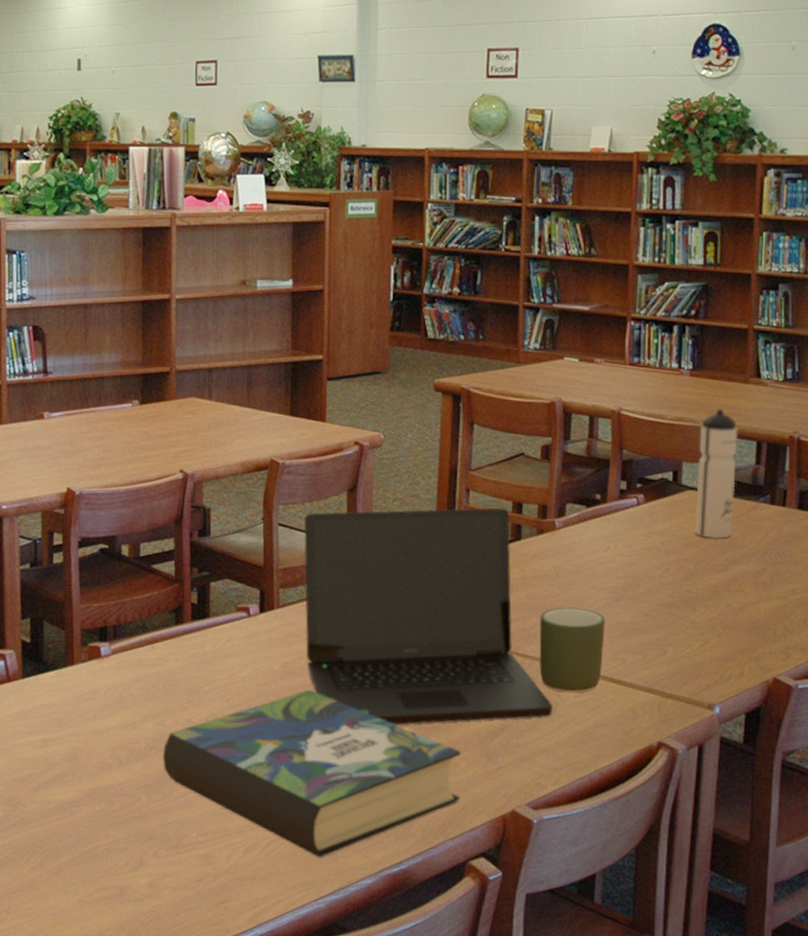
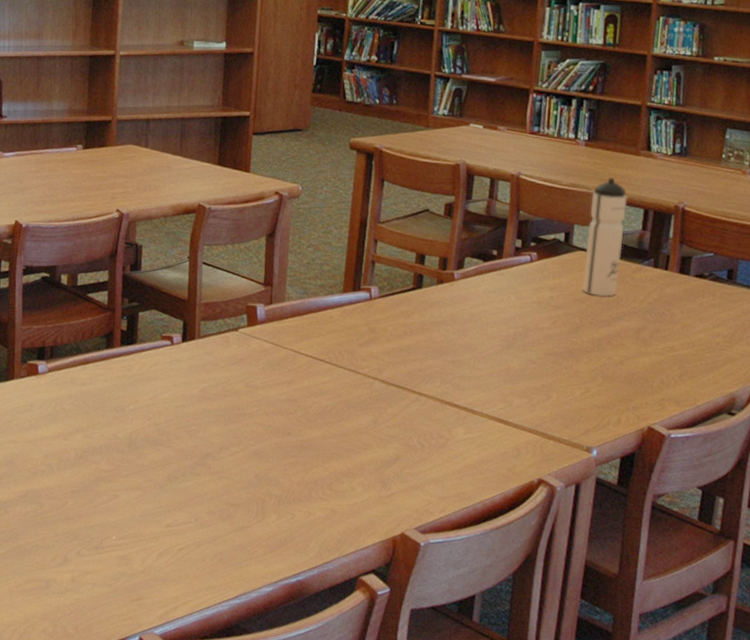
book: present [162,689,461,857] -> none [89,413,358,565]
laptop: present [303,507,553,724] -> none [222,254,444,451]
mug: present [539,607,605,693] -> none [433,351,496,431]

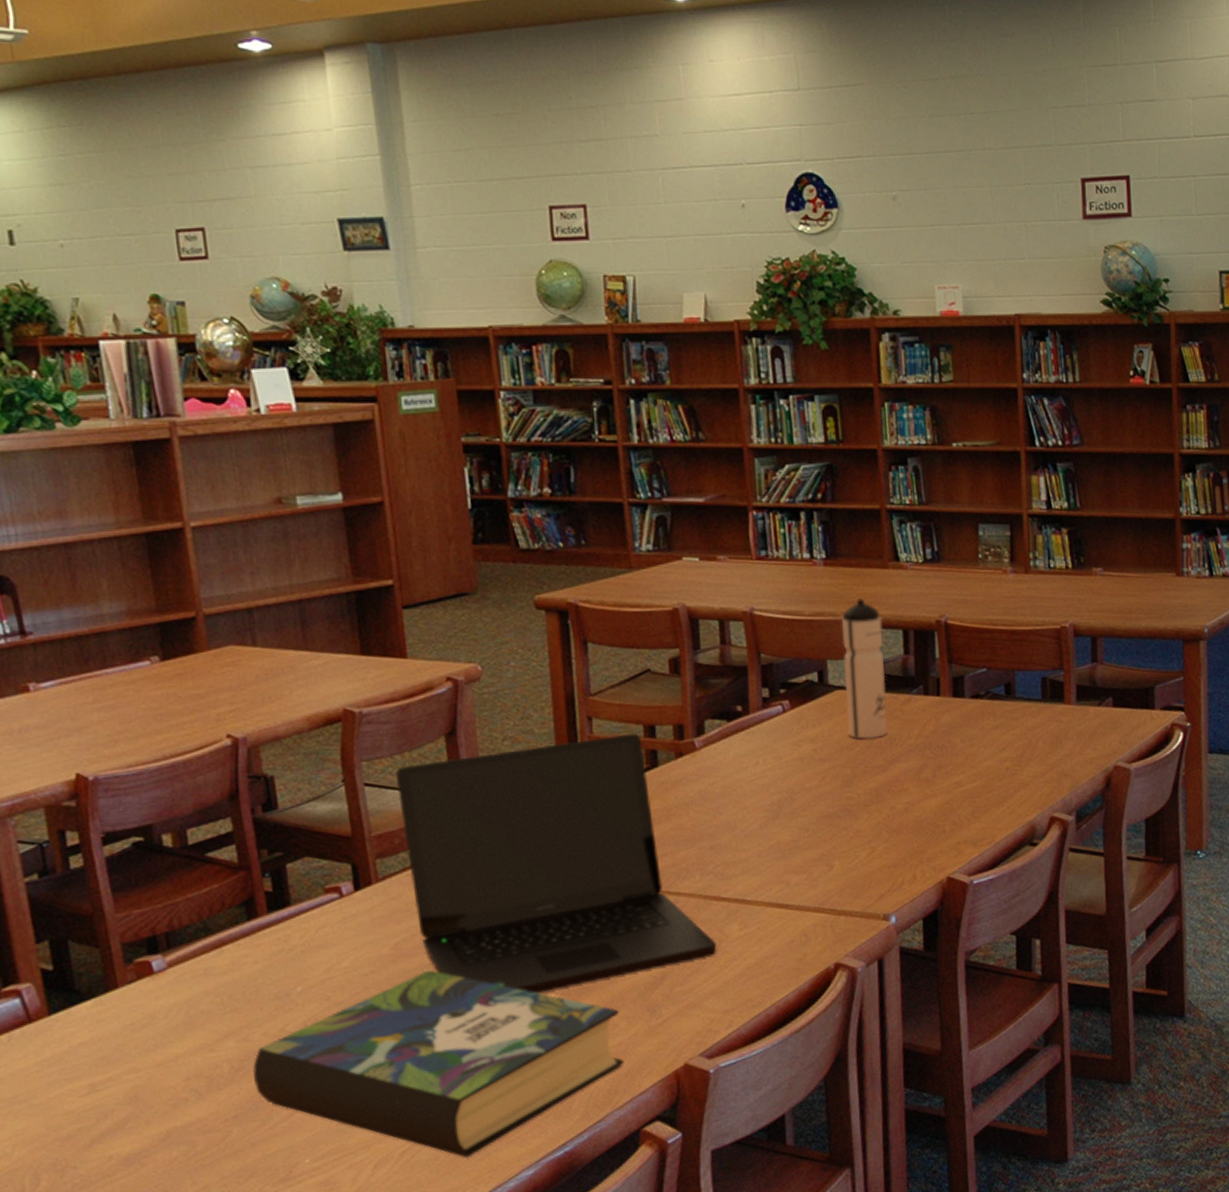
book: none [89,413,358,565] -> present [252,970,625,1157]
laptop: none [222,254,444,451] -> present [394,733,717,993]

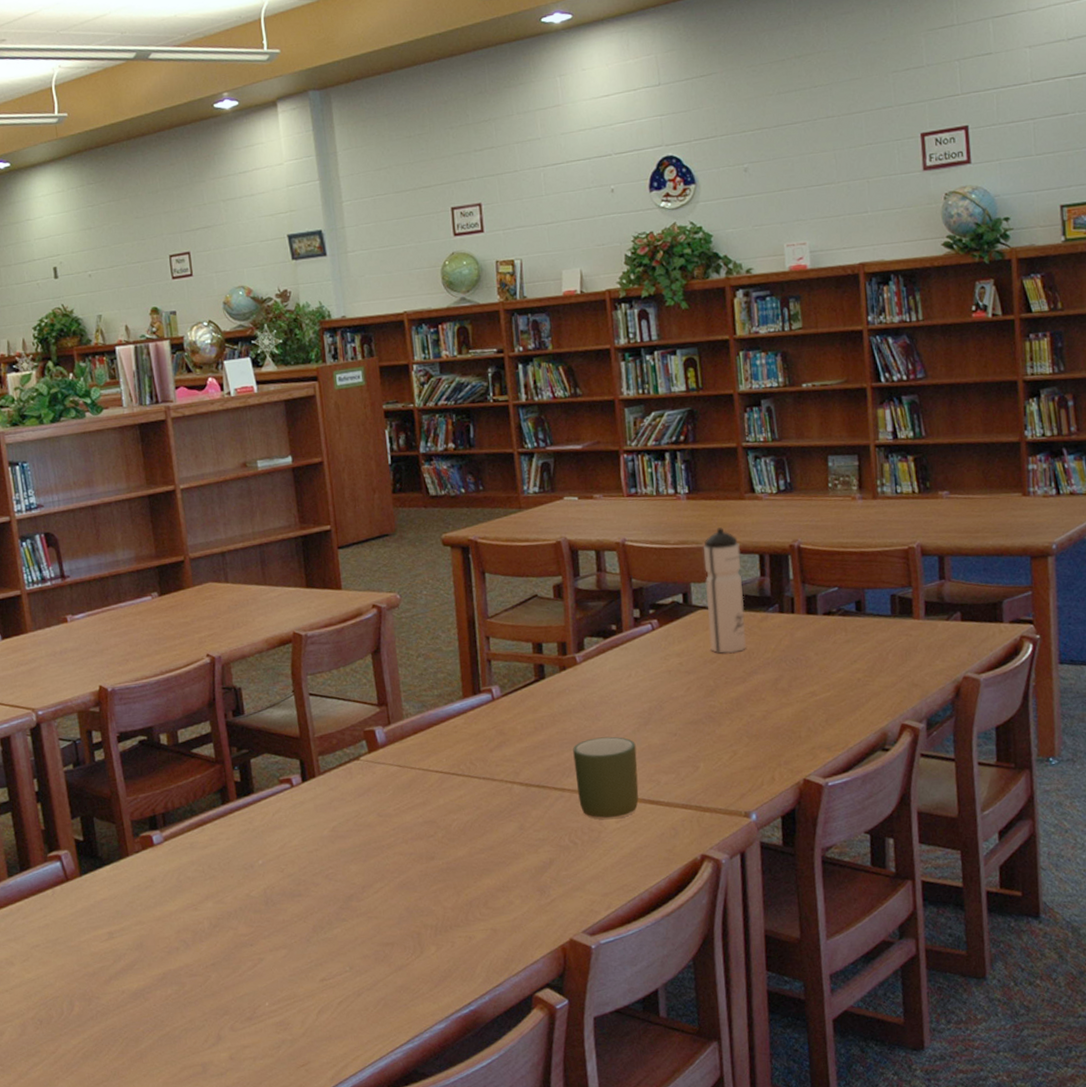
book: present [252,970,625,1157] -> none [225,849,519,1009]
laptop: present [394,733,717,993] -> none [332,650,597,872]
mug: none [690,832,766,928] -> present [573,736,639,820]

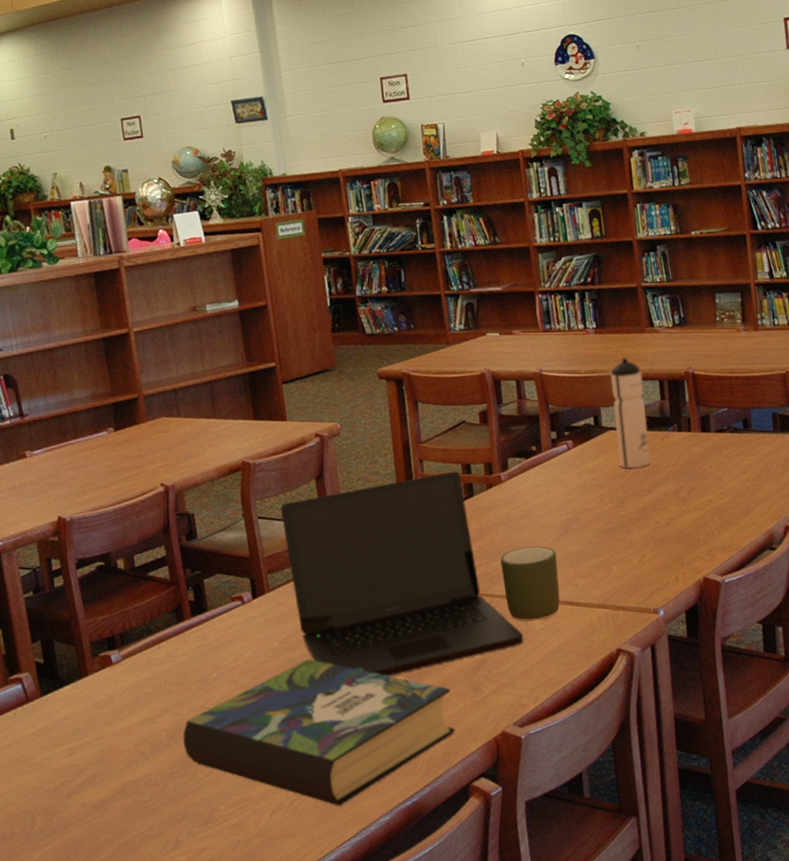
book: none [225,849,519,1009] -> present [182,659,456,806]
laptop: none [332,650,597,872] -> present [279,471,524,676]

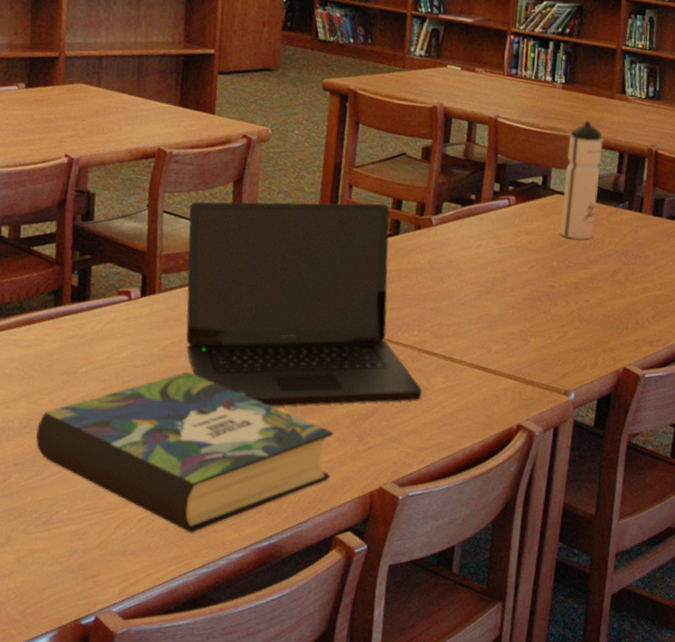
mug: present [500,546,560,622] -> none [411,298,475,379]

